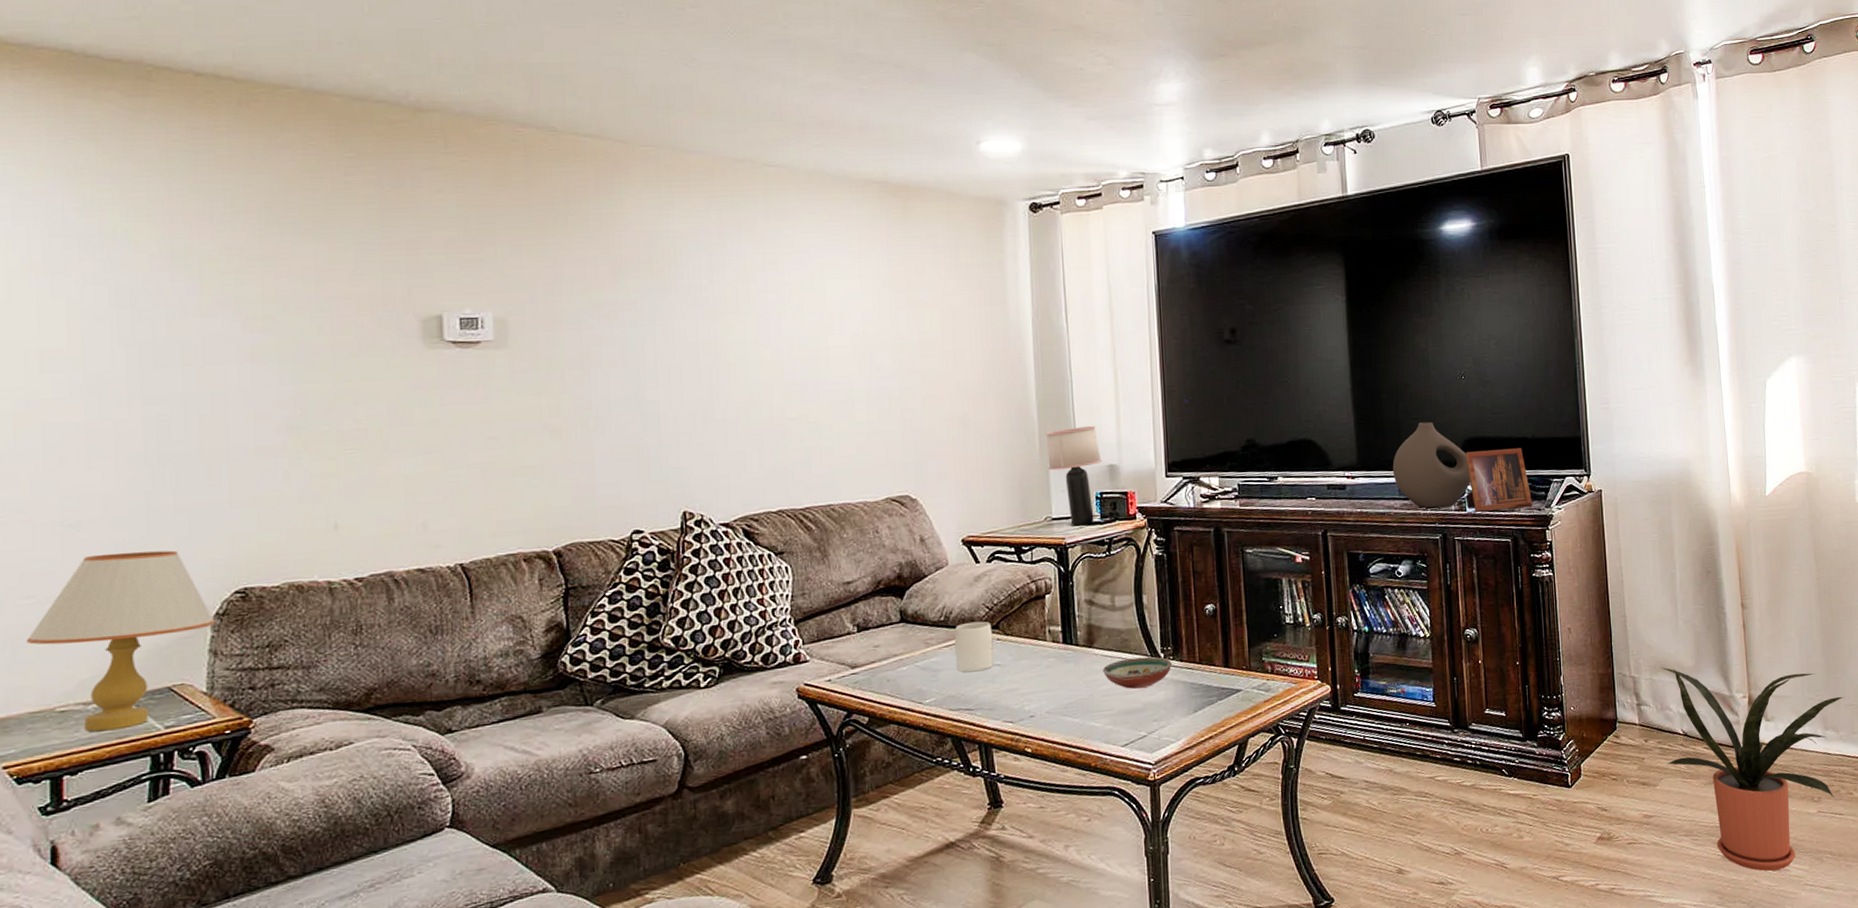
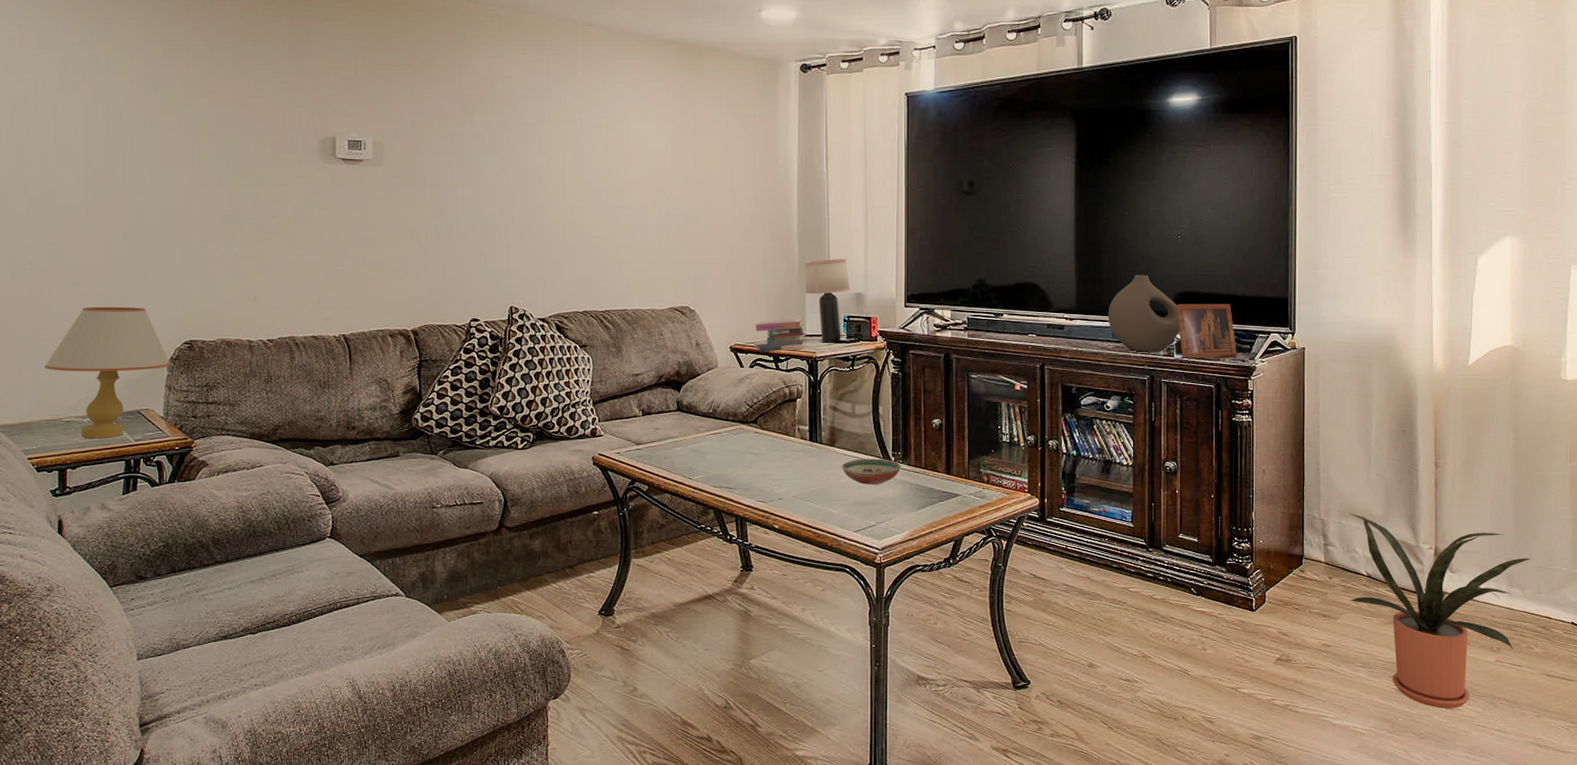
mug: present [954,621,994,673] -> none [720,416,752,457]
books: none [990,499,1051,543] -> present [754,318,804,352]

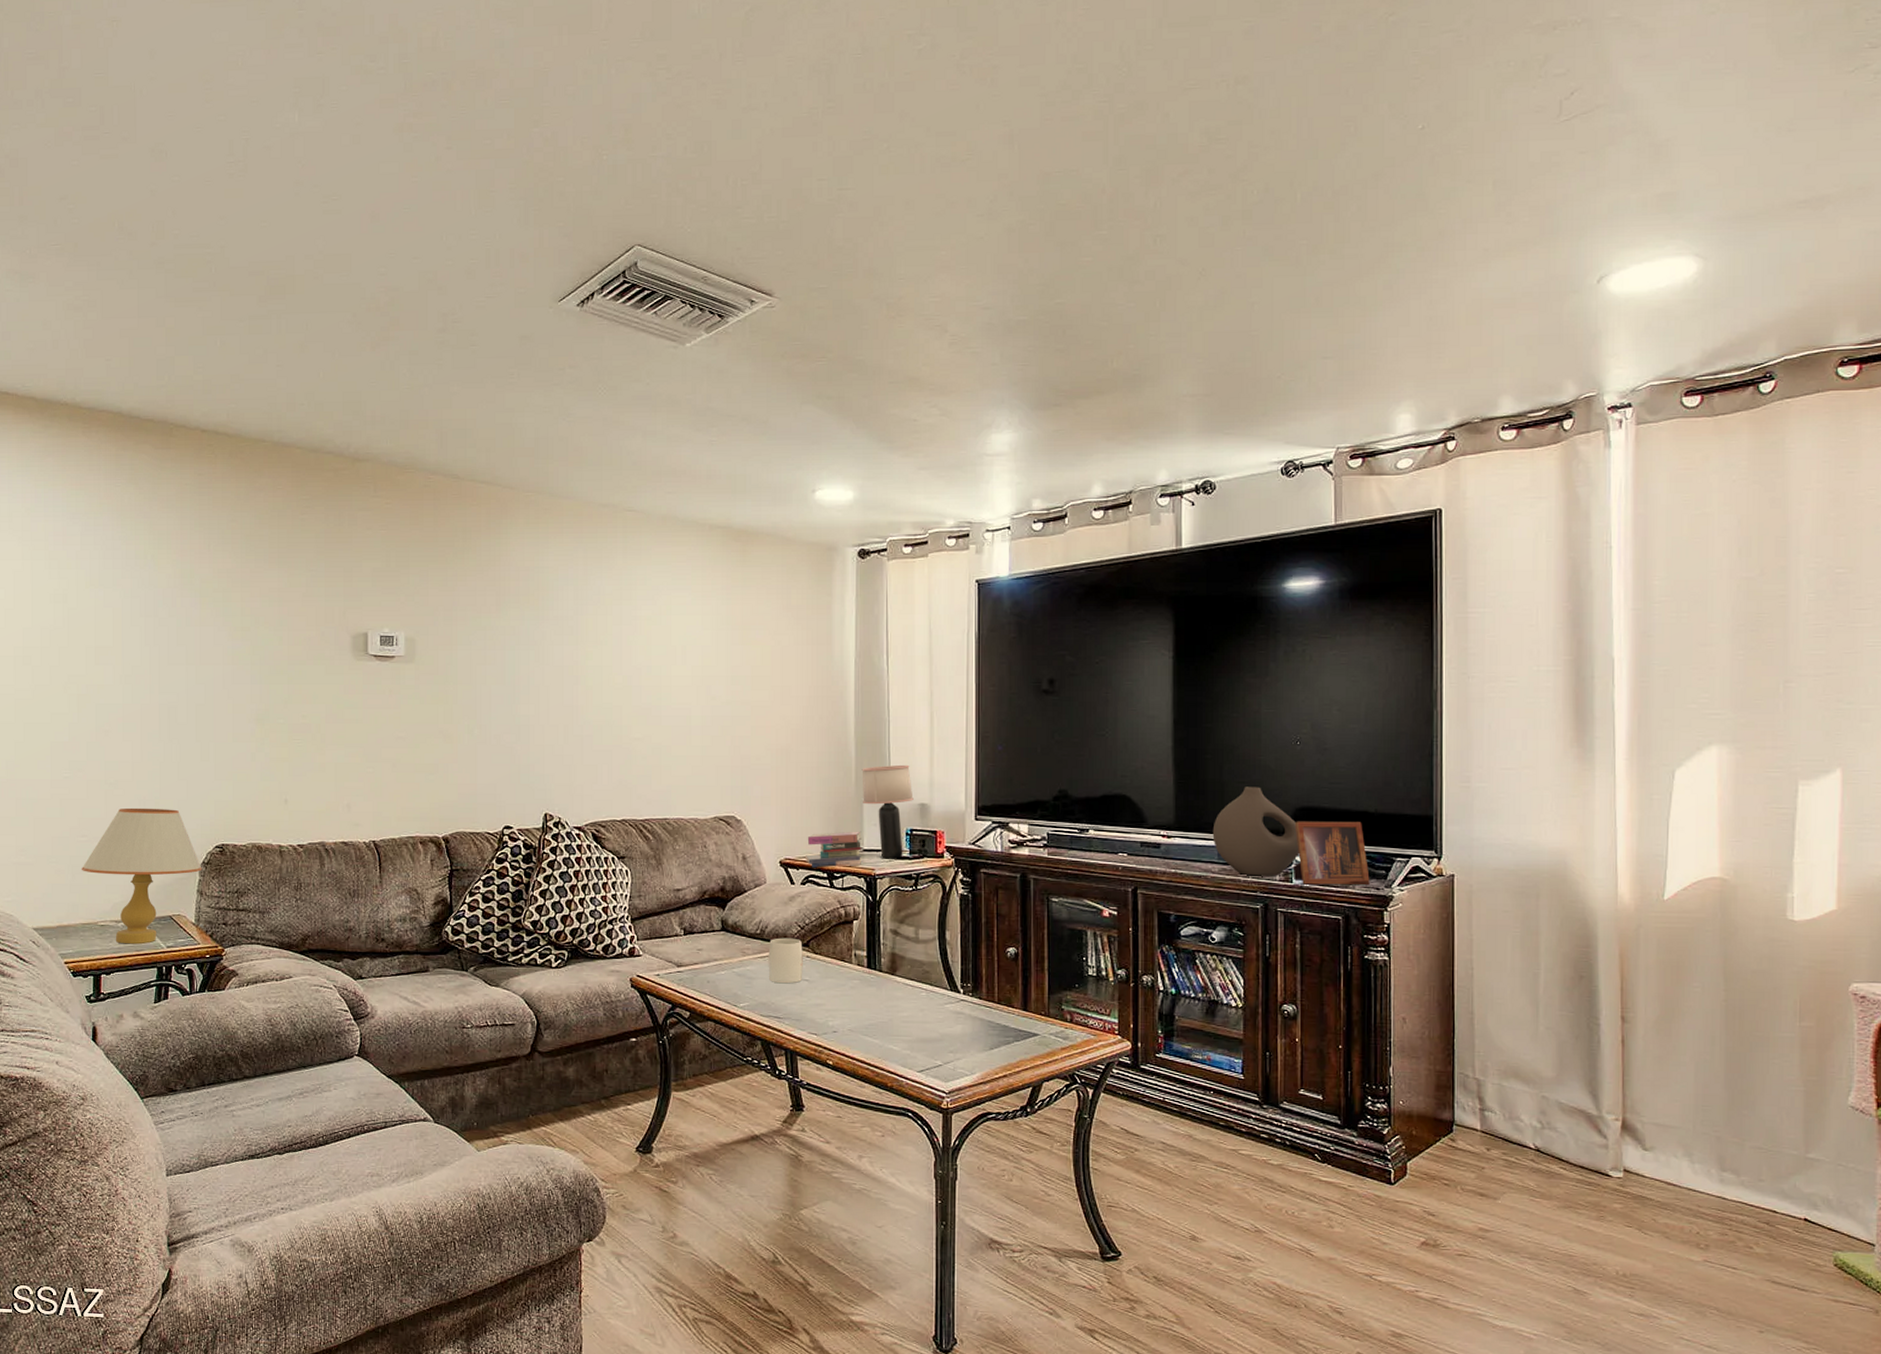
mug: none [720,416,752,457] -> present [768,937,803,984]
decorative bowl: present [841,459,901,484] -> none [903,990,970,1019]
house plant: present [1348,512,1532,708] -> none [1511,1072,1751,1315]

